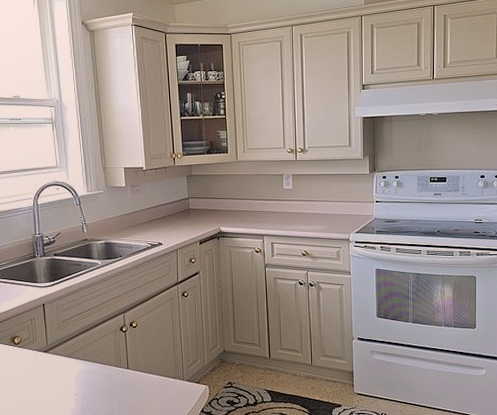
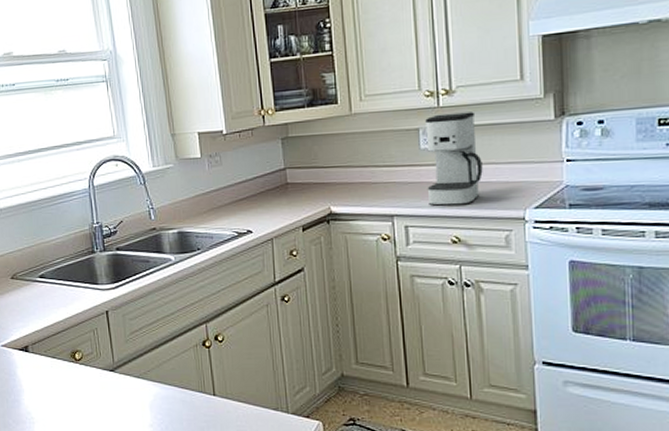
coffee maker: none [287,165,324,229] -> present [425,112,483,206]

